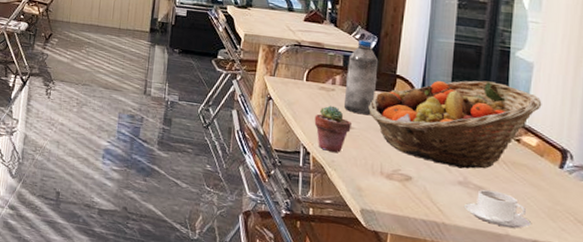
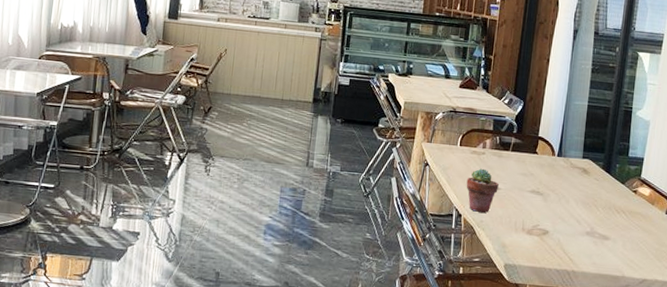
water bottle: present [343,39,379,115] -> none [492,104,524,176]
fruit basket: present [369,80,542,169] -> none [514,139,655,220]
coffee cup: present [465,189,531,228] -> none [590,237,642,270]

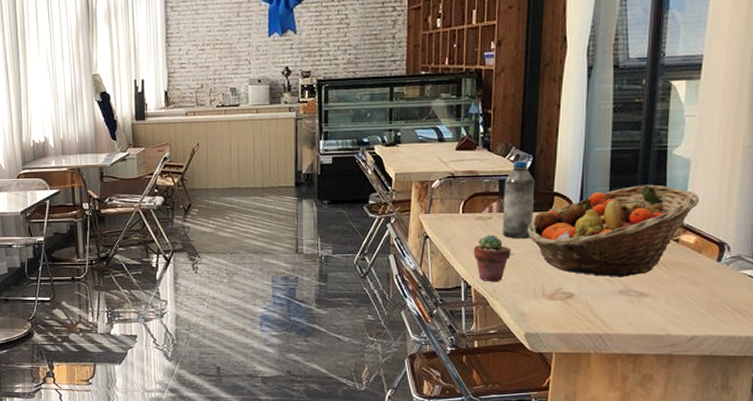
water bottle: none [492,104,524,176] -> present [502,160,535,239]
fruit basket: none [514,139,655,220] -> present [527,184,700,277]

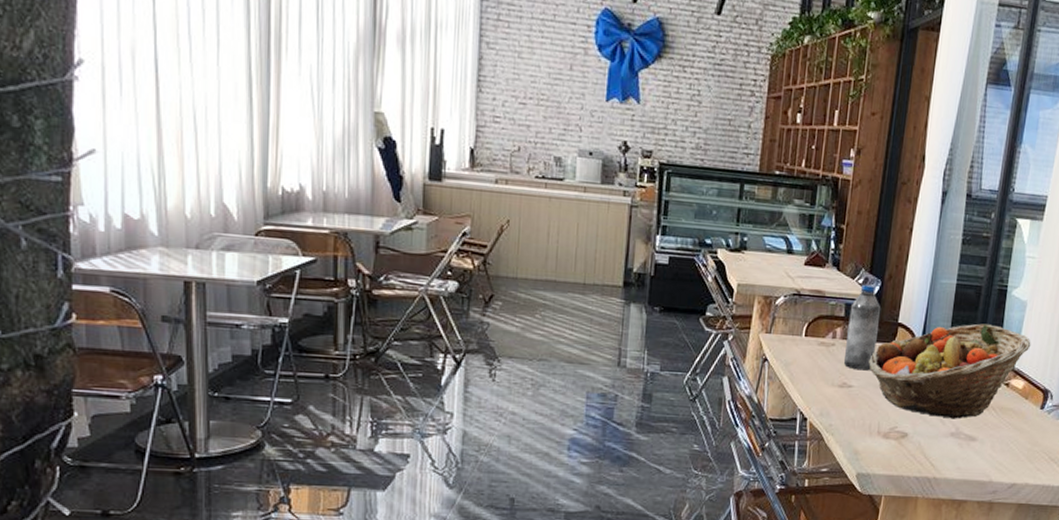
potted succulent: present [473,234,511,281] -> none [812,362,851,415]

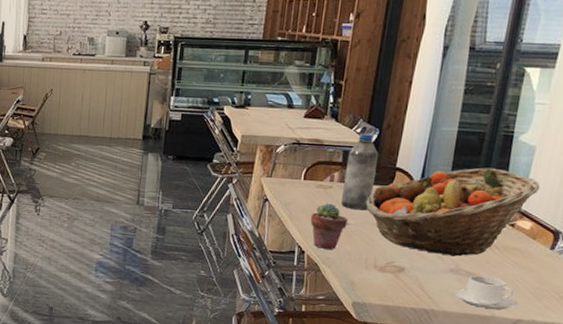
potted succulent: none [812,362,851,415] -> present [310,203,348,249]
coffee cup: none [955,438,1012,475] -> present [454,275,517,310]

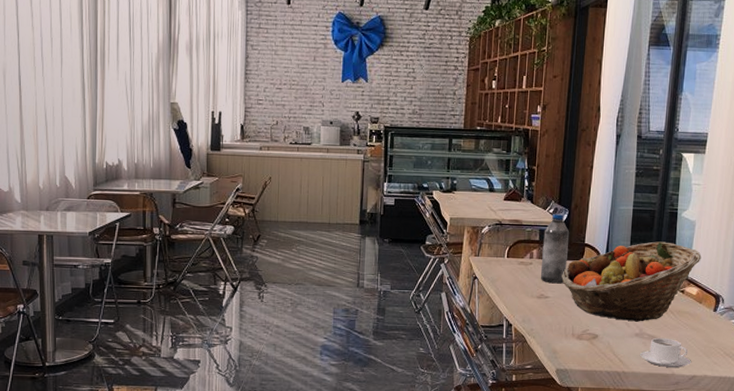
potted succulent: present [310,203,348,249] -> none [515,278,547,321]

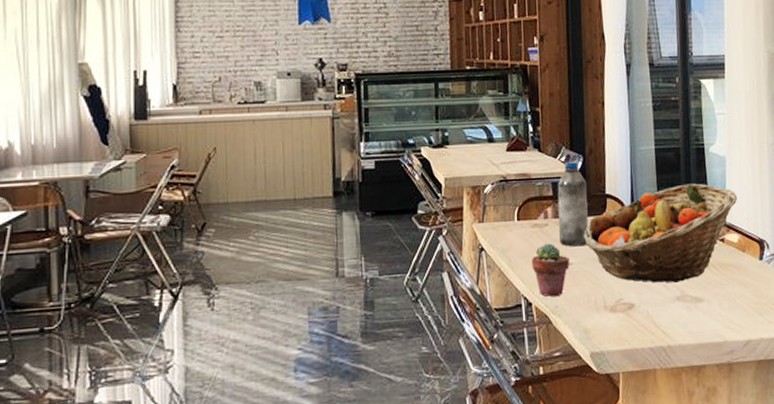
potted succulent: none [515,278,547,321] -> present [531,243,570,297]
coffee cup: present [640,337,691,368] -> none [685,298,743,335]

